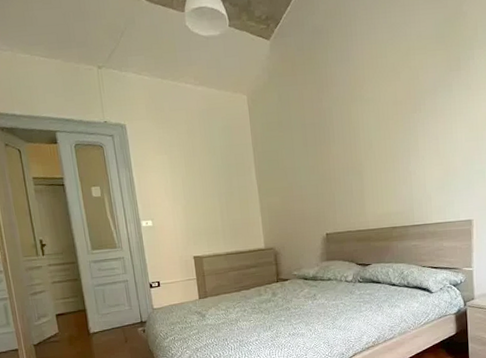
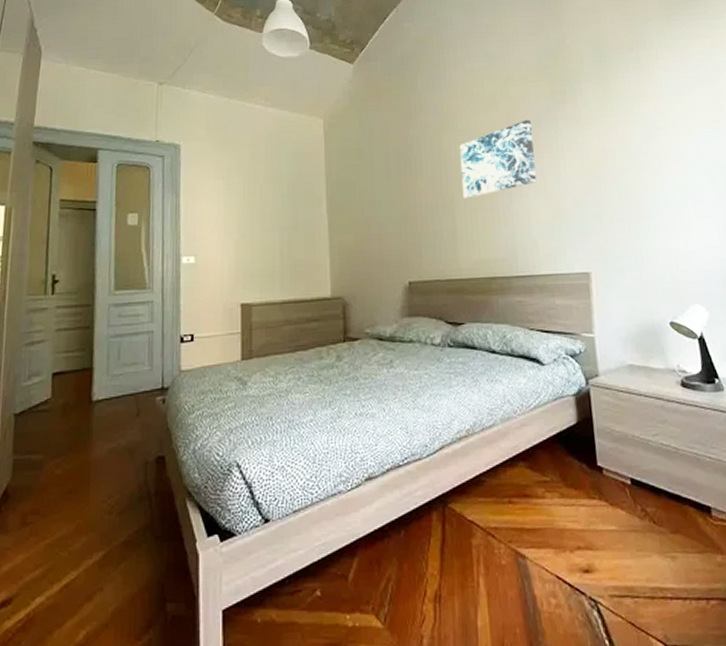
wall art: none [366,87,432,163] -> present [459,119,537,199]

